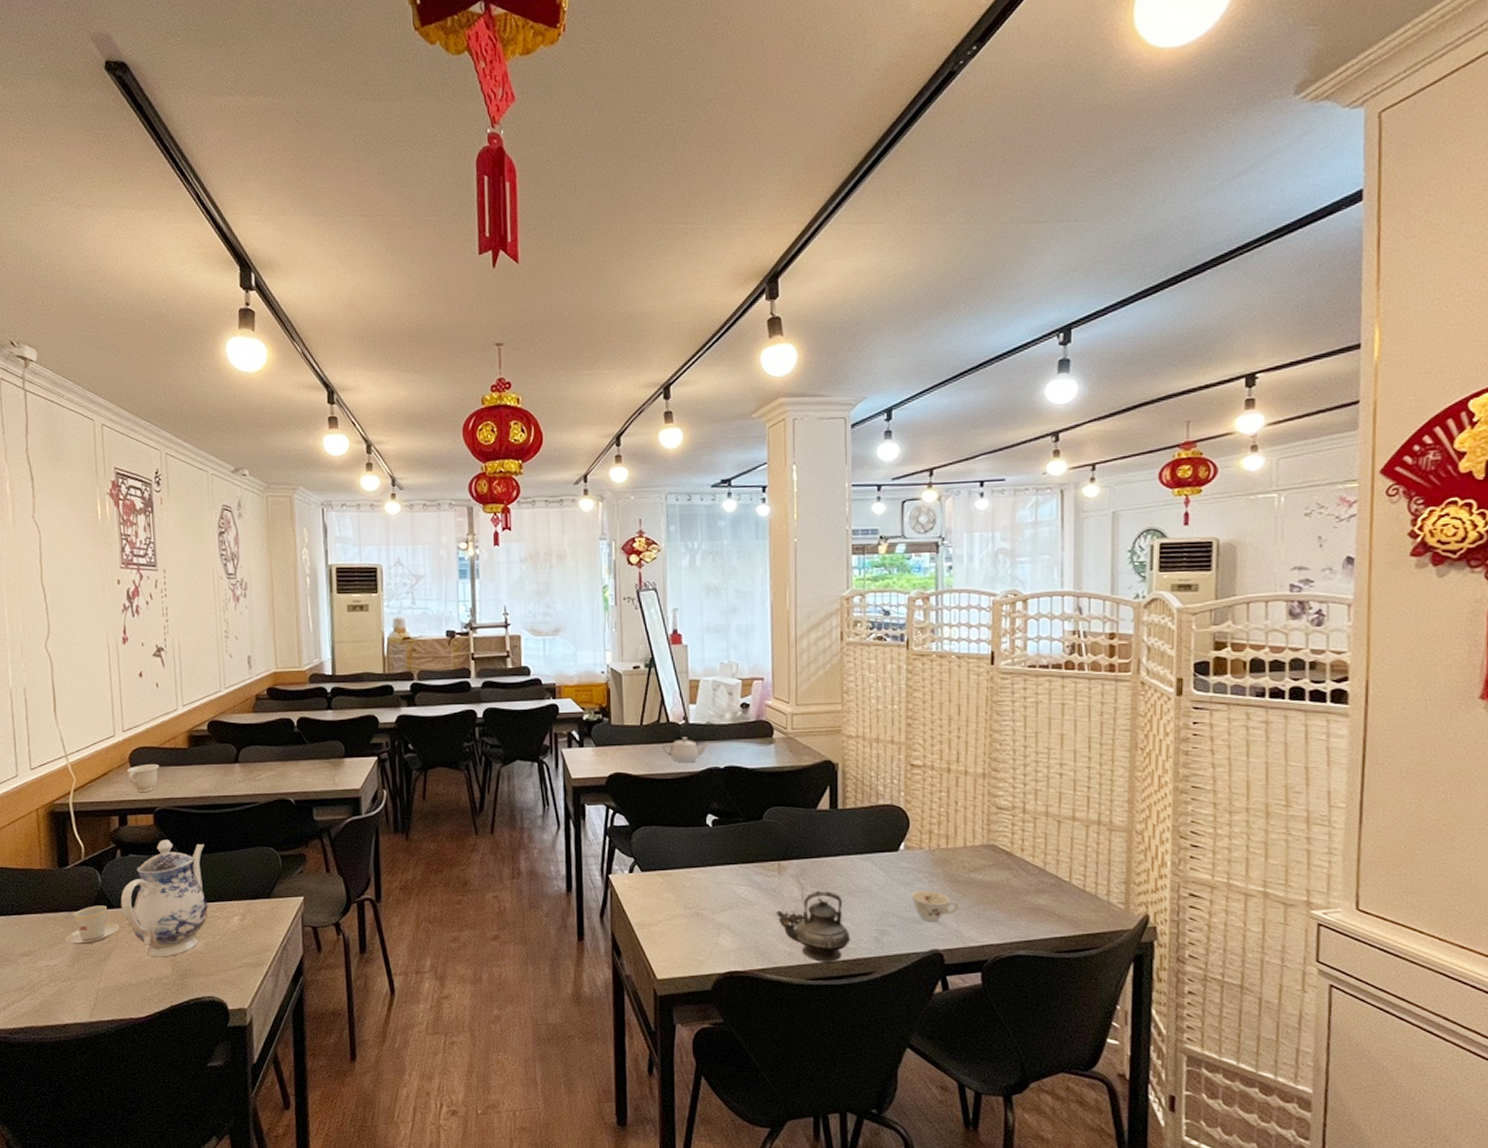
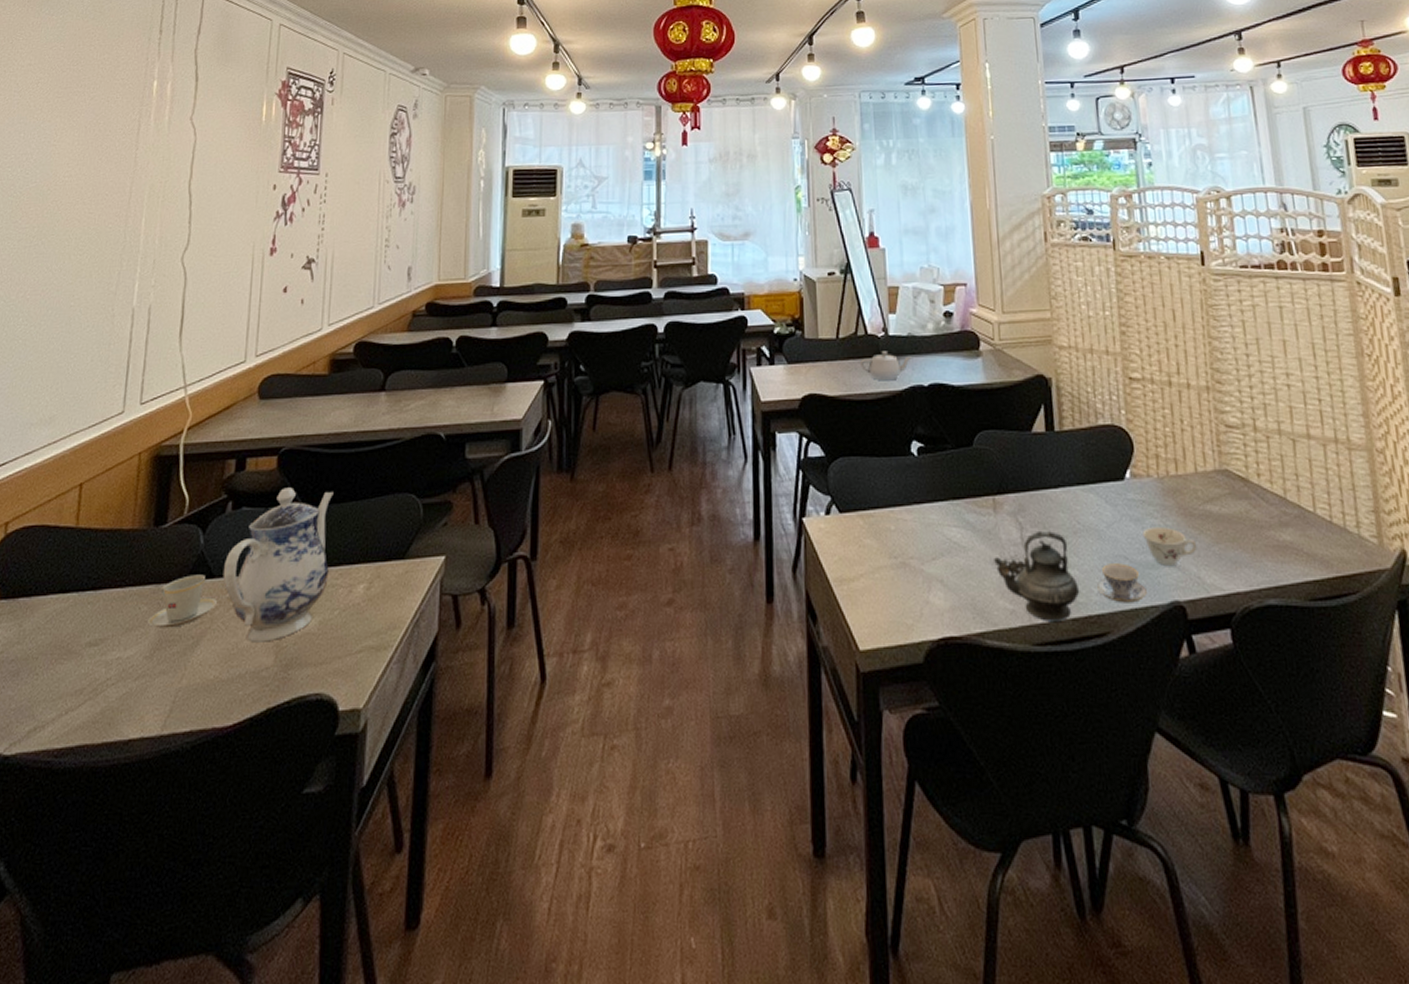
teacup: present [126,763,160,793] -> none [253,394,293,430]
teacup: none [867,918,910,950] -> present [1097,563,1147,603]

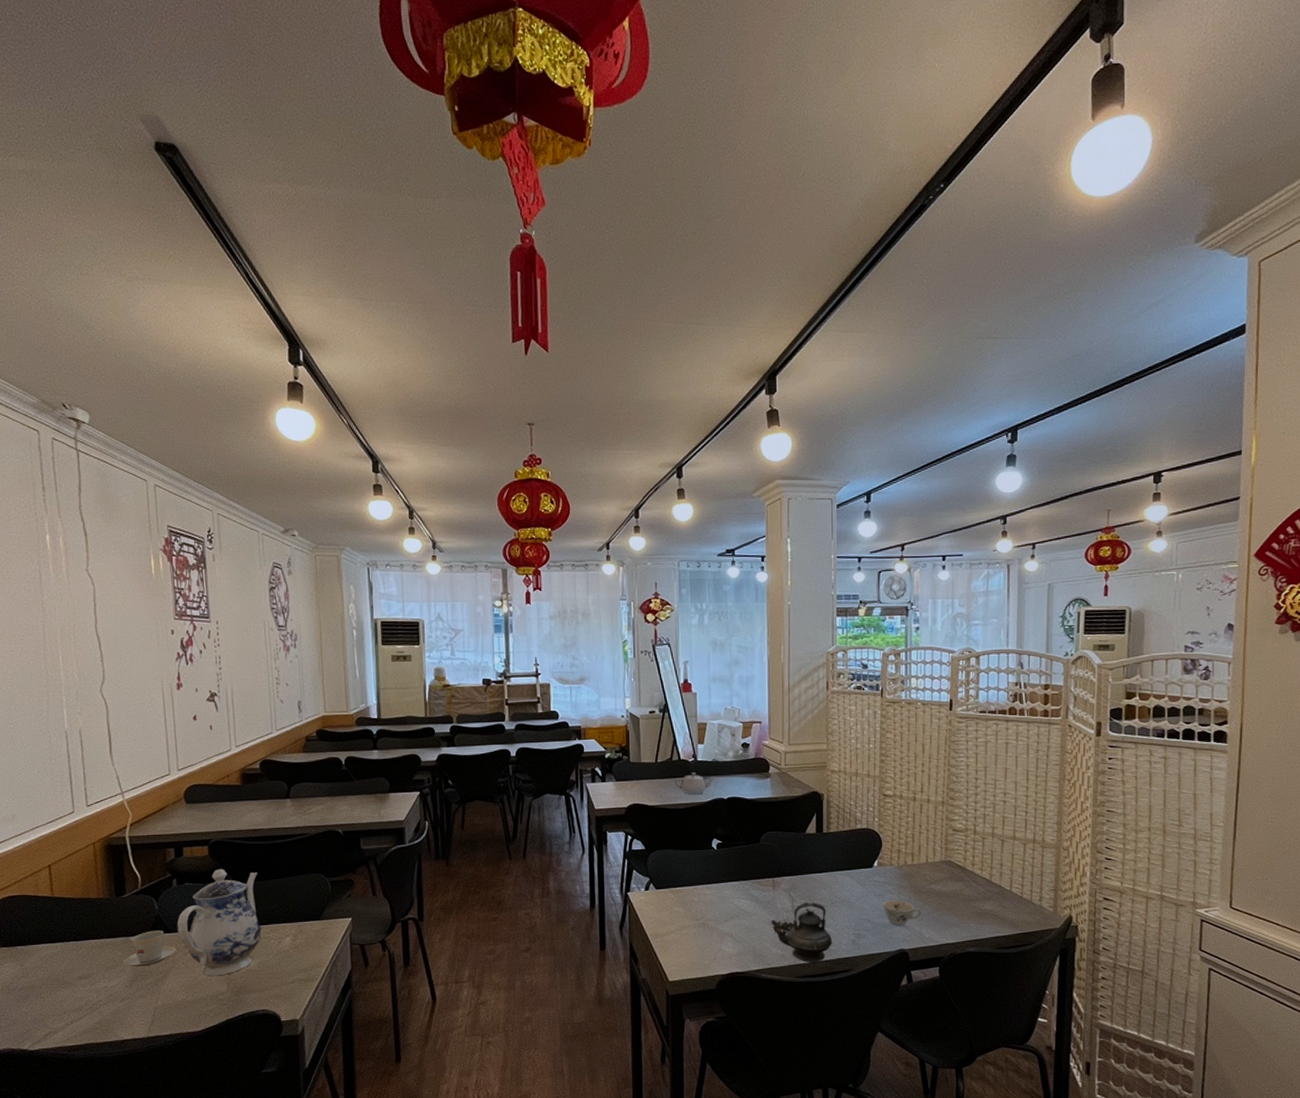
teacup: present [1097,563,1147,603] -> none [846,924,881,951]

